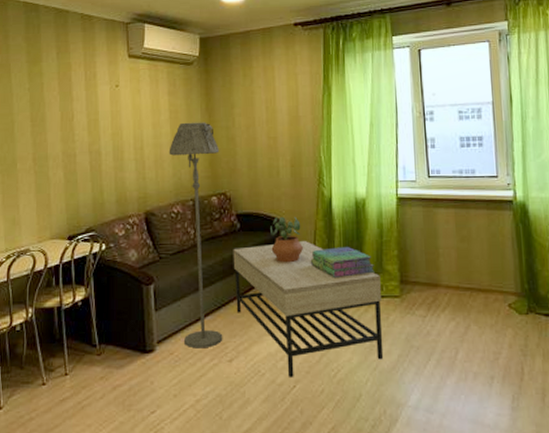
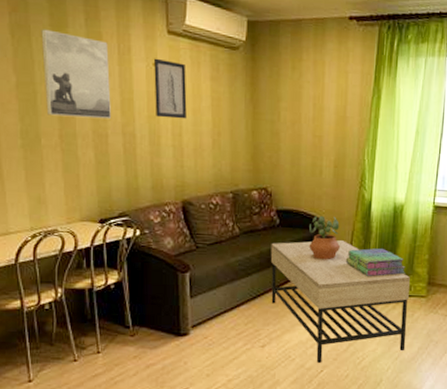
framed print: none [19,66,79,142] -> present [41,29,111,119]
wall art: none [117,80,147,134] -> present [154,58,187,119]
floor lamp: present [169,122,223,349] -> none [209,111,263,334]

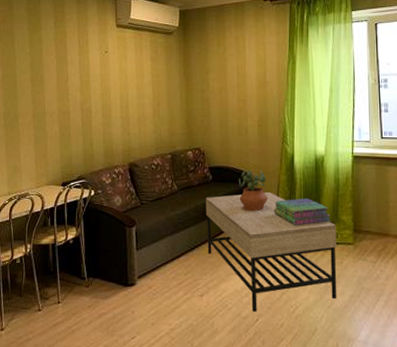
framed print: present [41,29,111,119] -> none [21,33,73,99]
wall art: present [154,58,187,119] -> none [106,47,132,94]

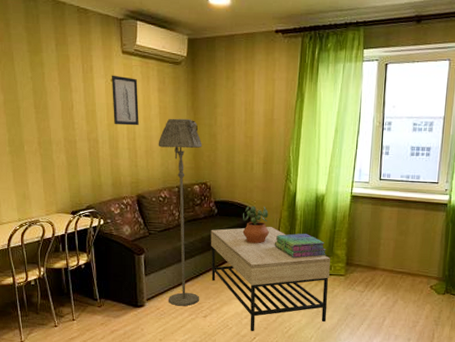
wall art: none [106,47,132,94] -> present [112,75,139,126]
floor lamp: none [150,85,196,284] -> present [158,118,203,306]

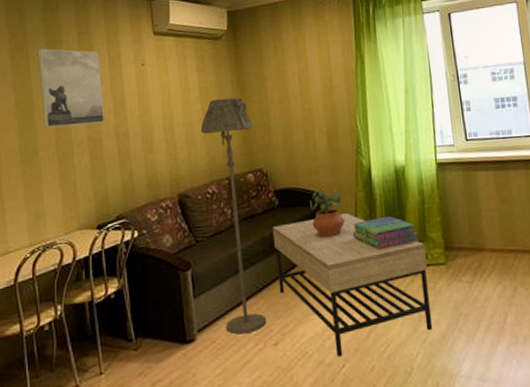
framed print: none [21,55,78,128] -> present [38,48,104,128]
wall art: present [112,75,139,126] -> none [143,59,177,115]

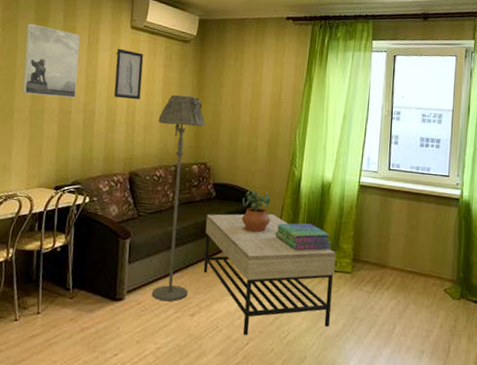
wall art: none [143,59,177,115] -> present [114,48,144,100]

